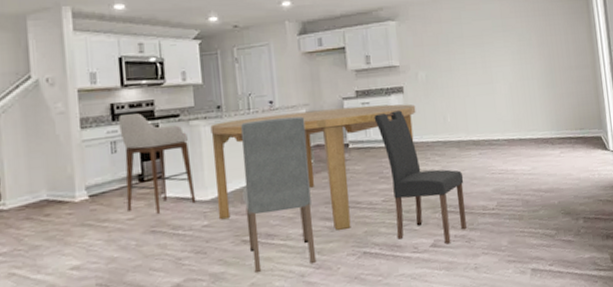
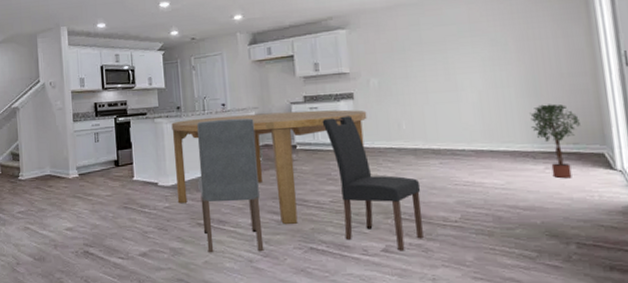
bar stool: present [119,113,196,215] -> none [100,111,159,194]
potted tree: none [549,93,585,161] -> present [530,103,580,179]

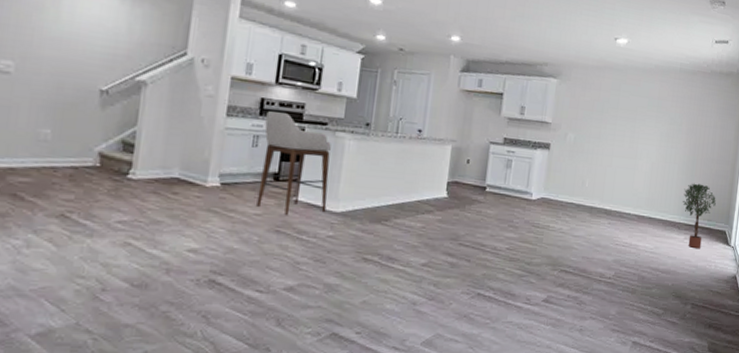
bar stool: none [100,111,159,194] -> present [256,111,331,216]
dining table: present [171,109,367,224] -> none [346,139,558,268]
dining chair: present [197,118,264,252] -> none [368,144,449,293]
dining chair: present [322,116,424,251] -> none [512,164,589,302]

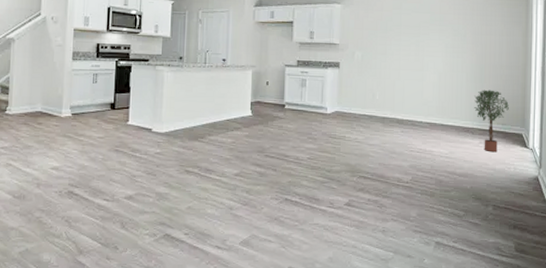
bar stool: present [256,111,331,216] -> none [99,54,153,138]

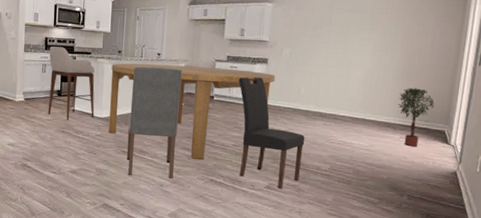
bar stool: none [99,54,153,138] -> present [48,46,95,121]
dining table: none [170,70,349,176] -> present [109,63,276,160]
dining chair: none [191,73,250,199] -> present [127,66,183,178]
dining chair: none [310,82,384,206] -> present [238,77,305,189]

